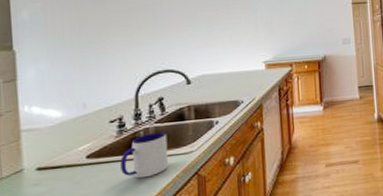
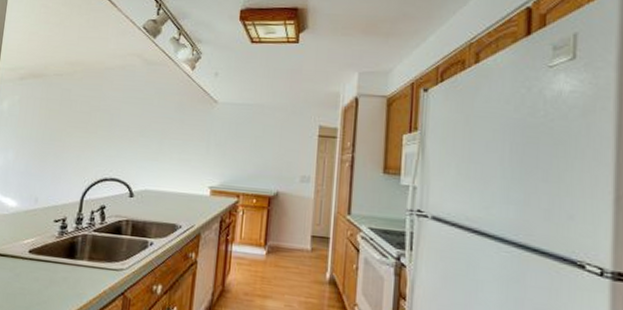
mug: present [120,131,169,179] -> none [55,240,102,286]

